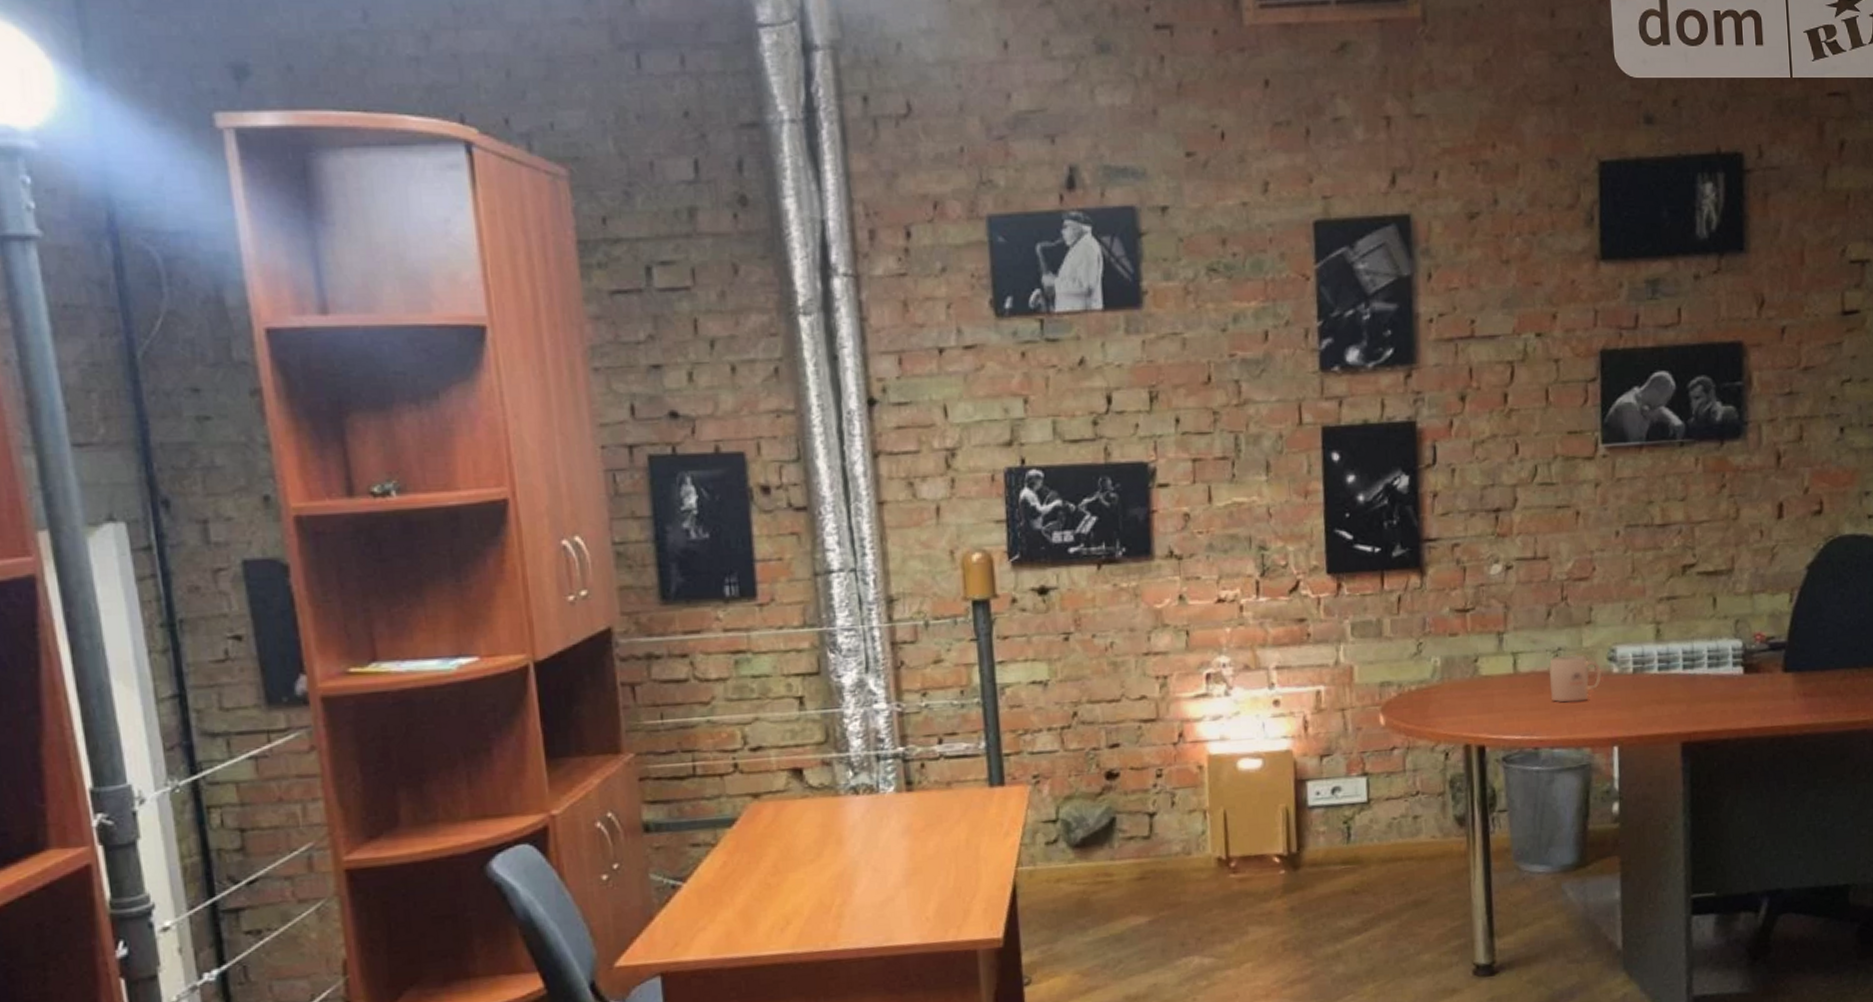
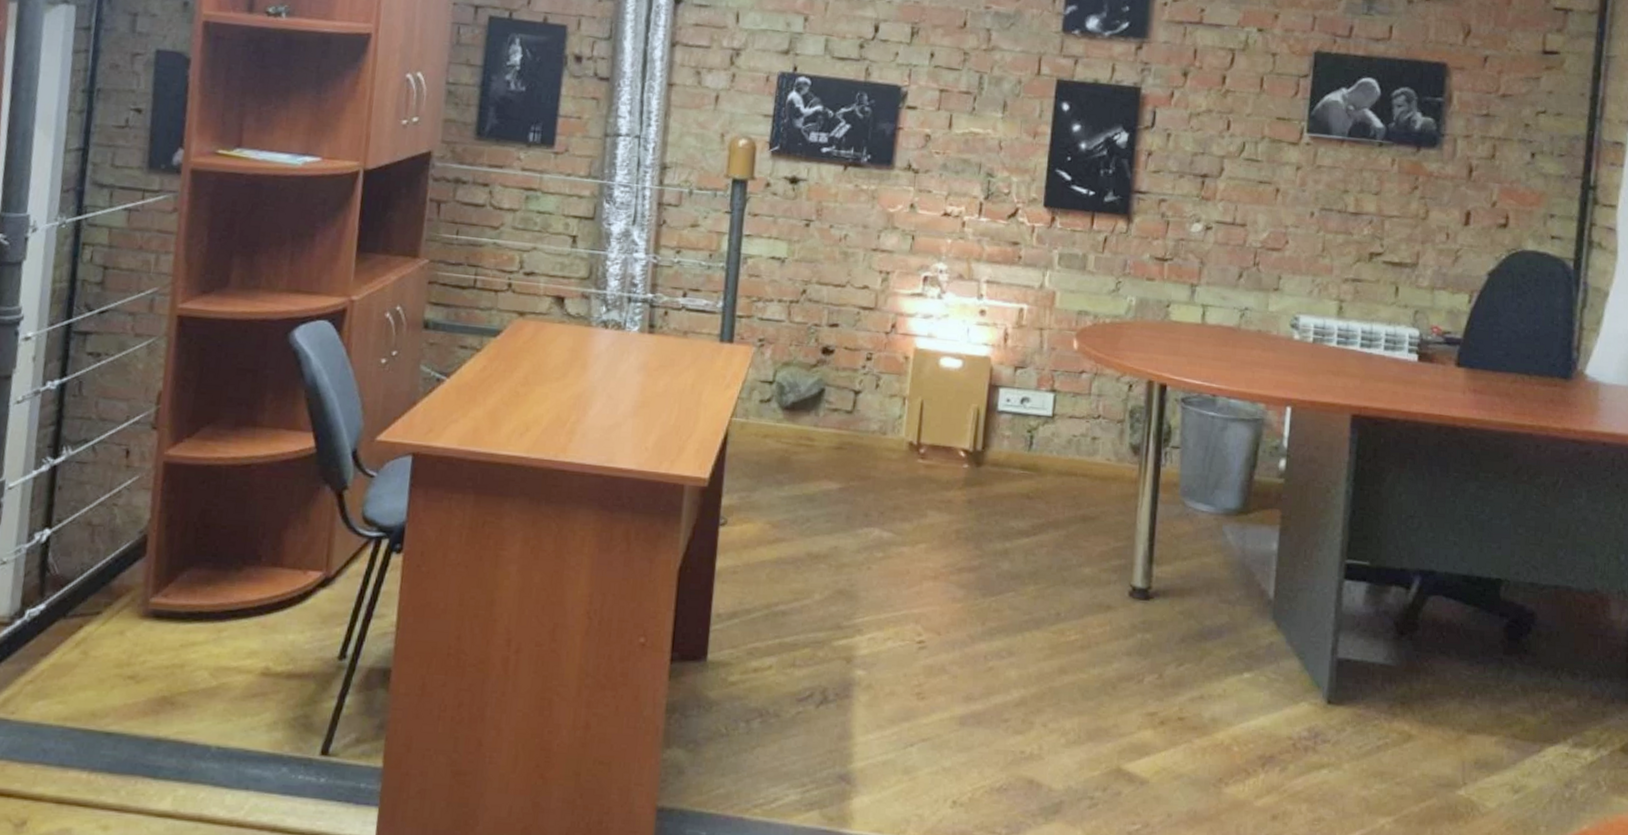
mug: present [1549,654,1602,703] -> none [1233,315,1283,360]

